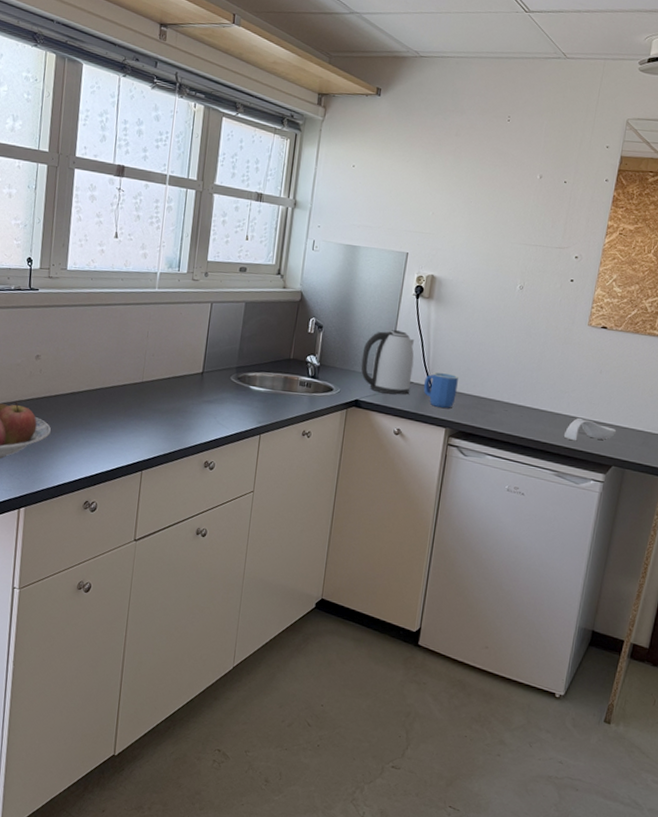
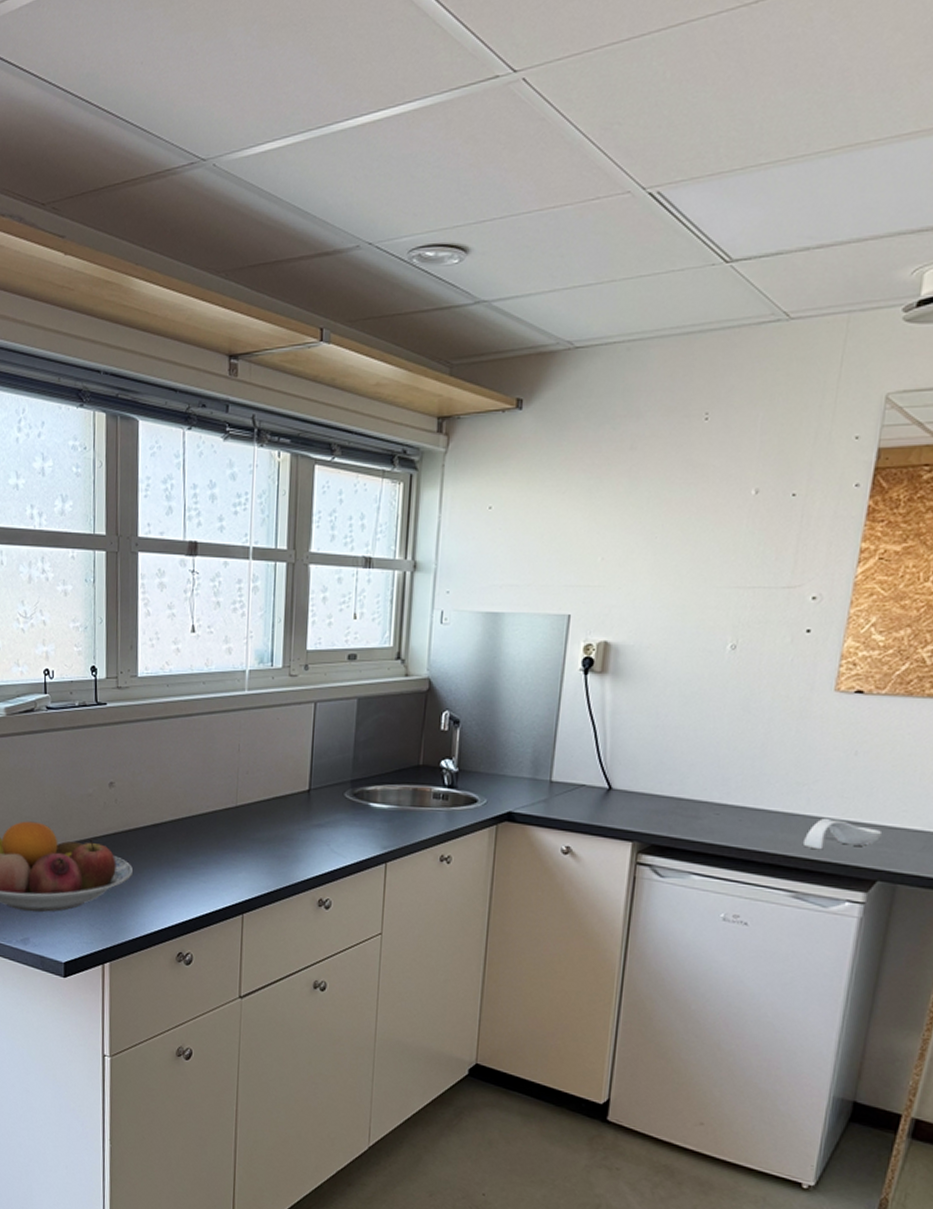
kettle: present [361,329,415,395] -> none [513,717,585,803]
mug: present [423,371,458,409] -> none [599,769,648,817]

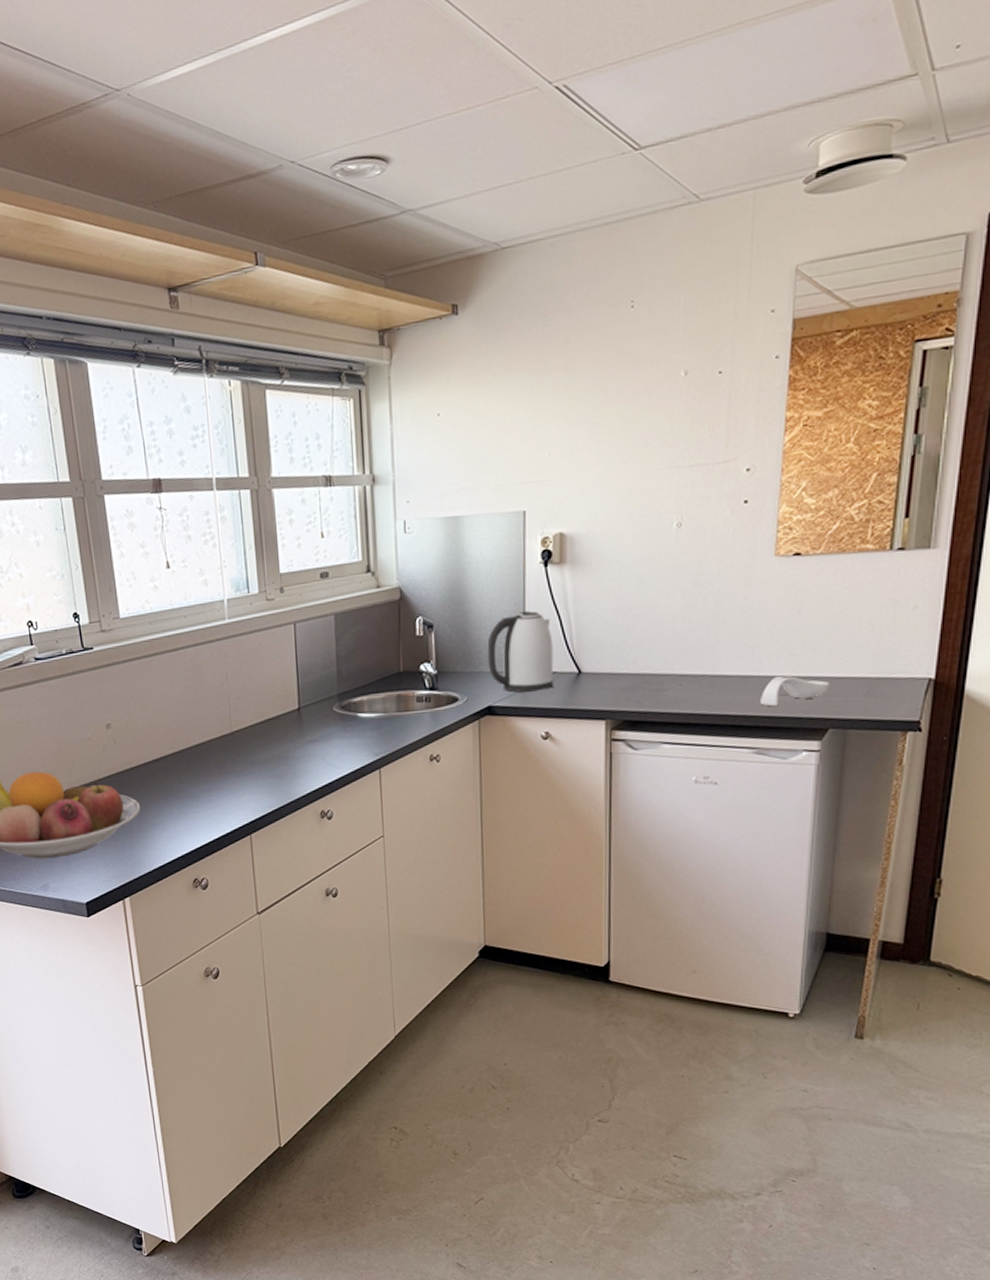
kettle: none [513,717,585,803] -> present [487,610,554,693]

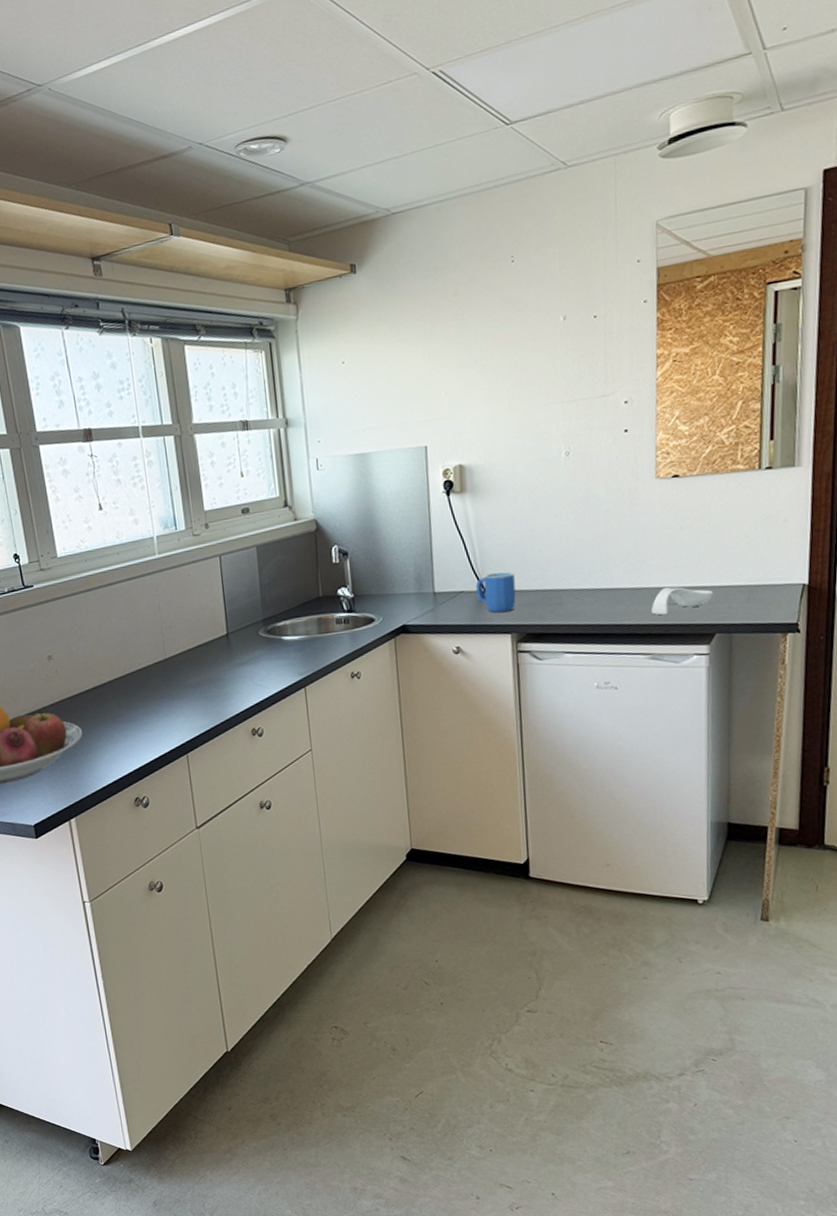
kettle: present [487,610,554,693] -> none [398,536,462,612]
mug: none [569,651,613,697] -> present [475,571,516,613]

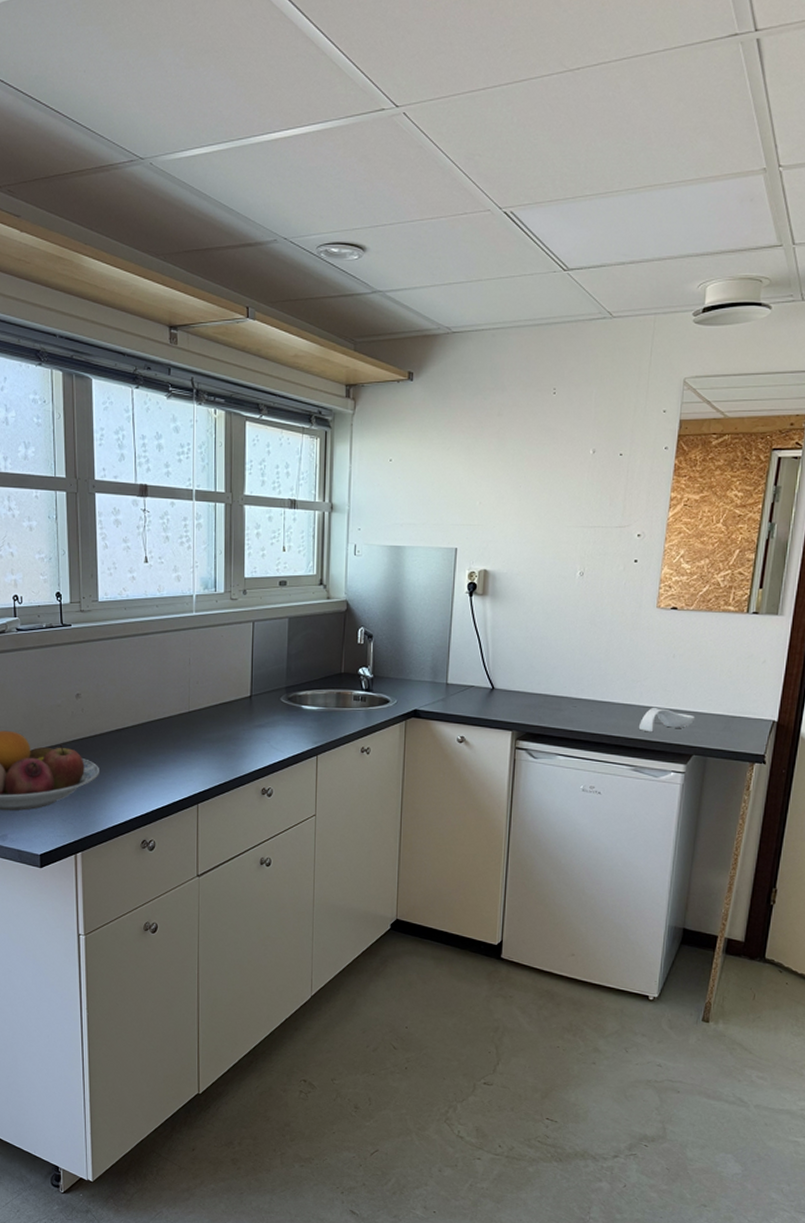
mug: present [475,571,516,613] -> none [484,672,521,711]

